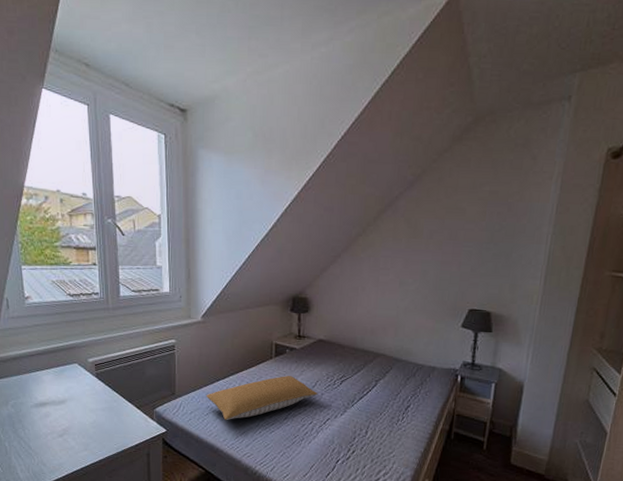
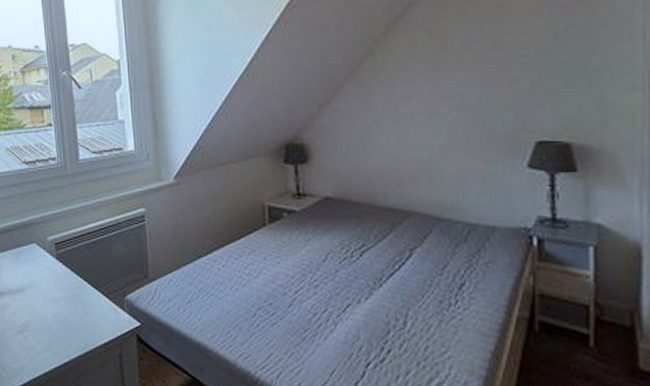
pillow: present [206,376,318,421] -> none [186,248,331,310]

